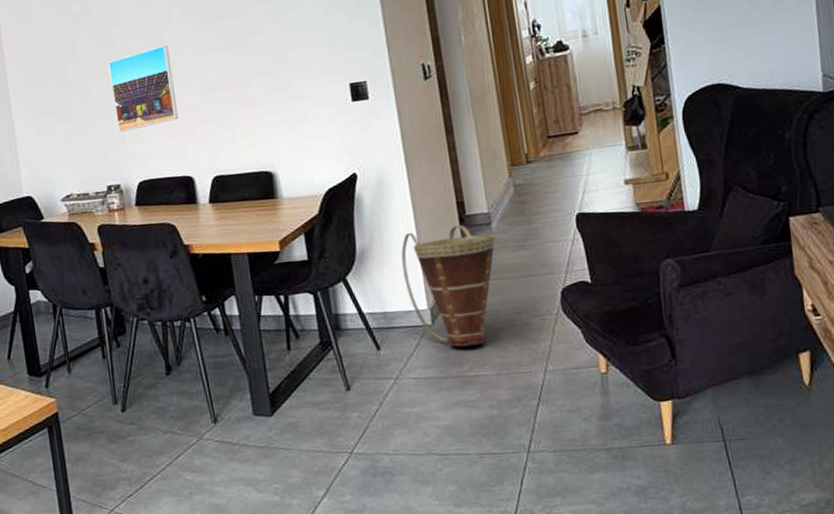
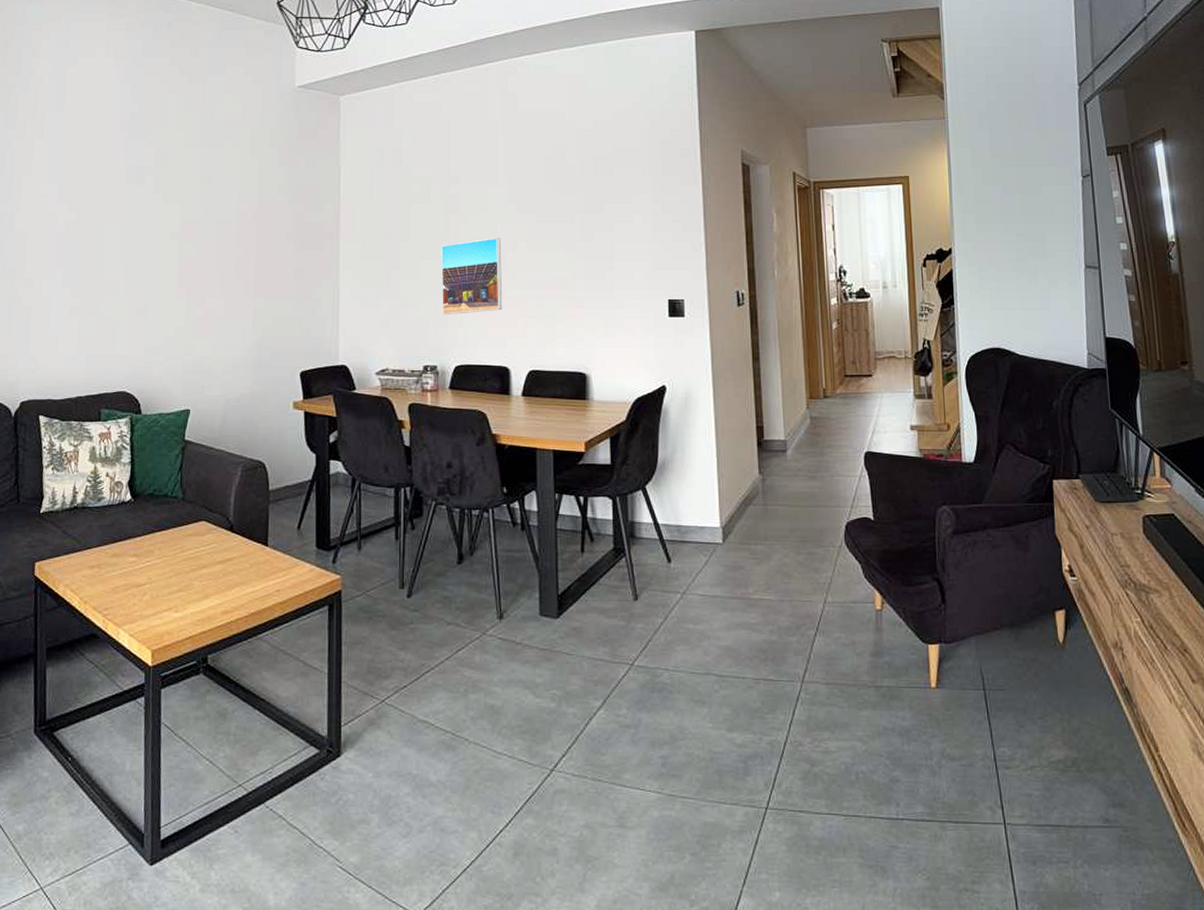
basket: present [401,225,495,347] -> none [700,449,789,569]

